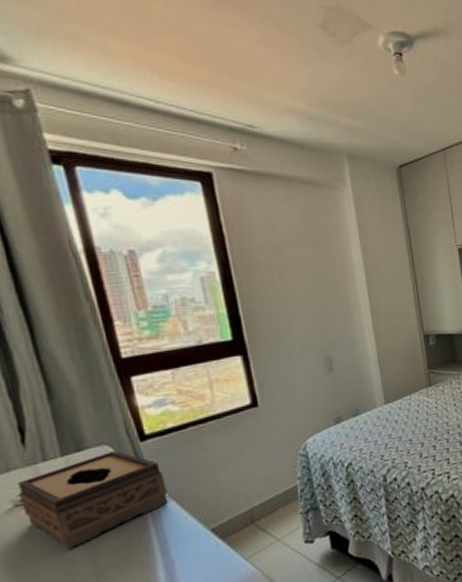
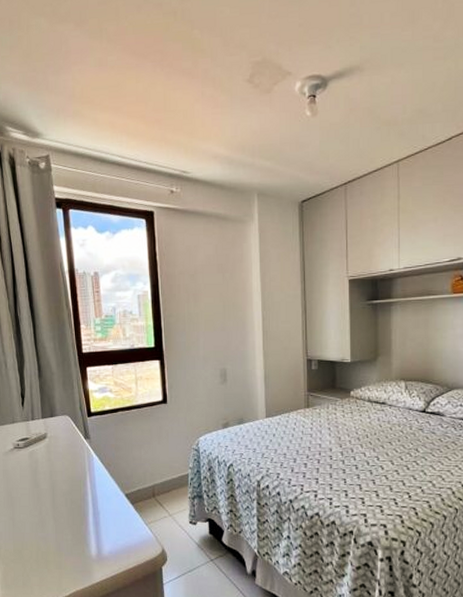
tissue box: present [18,450,169,550] -> none [17,421,101,486]

